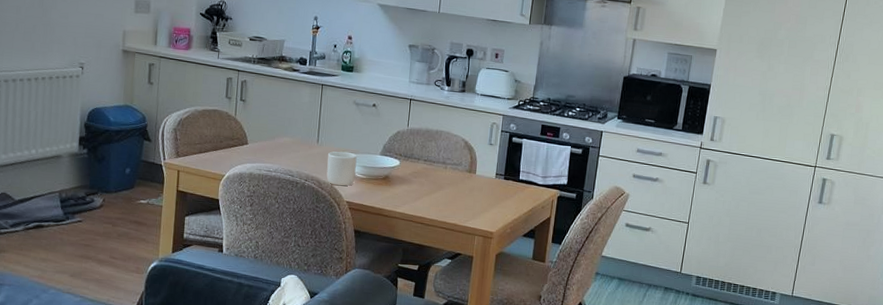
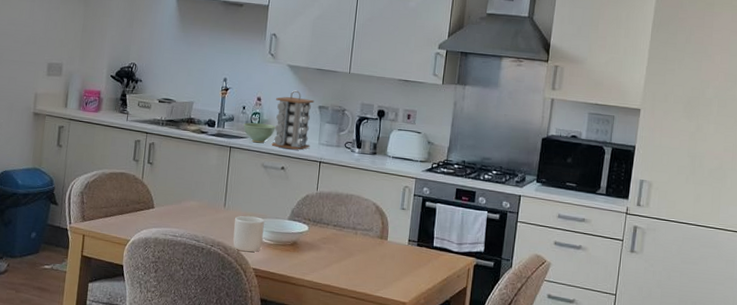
bowl: none [334,61,368,81] -> present [243,122,276,143]
spice rack: none [363,29,405,88] -> present [271,90,315,150]

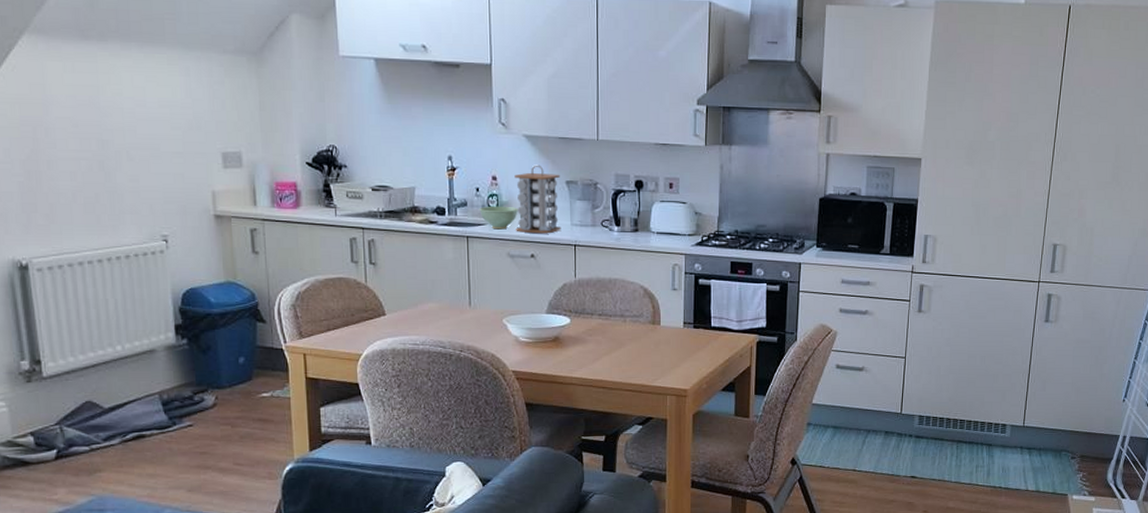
mug: present [233,215,265,252] -> none [483,313,519,354]

